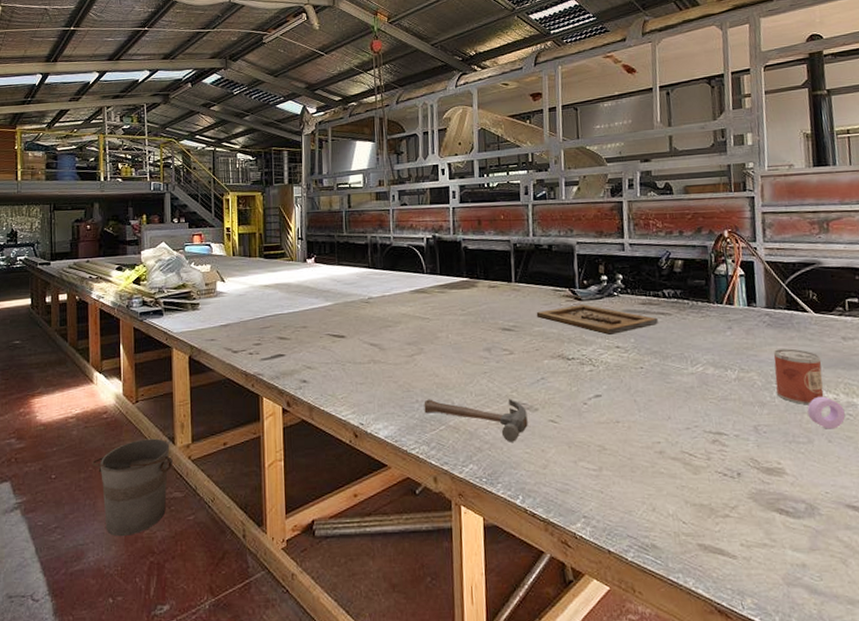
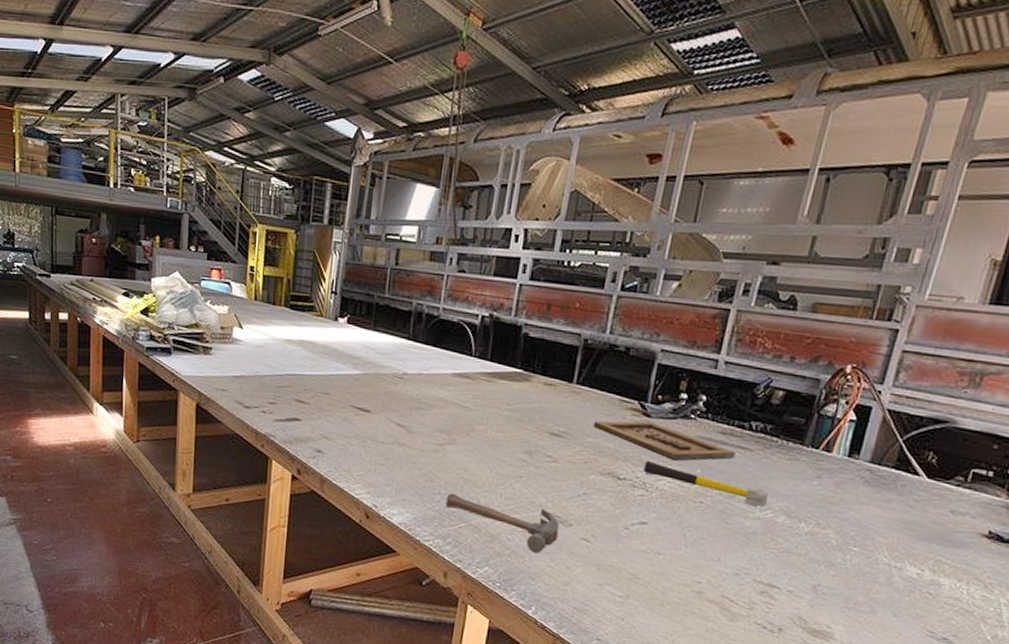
bucket: present [91,438,173,536] -> none [88,480,172,570]
hammer: none [586,338,695,363] -> present [643,460,769,506]
can: present [773,348,824,405] -> none [851,510,918,575]
duct tape: present [807,396,846,429] -> none [880,568,925,605]

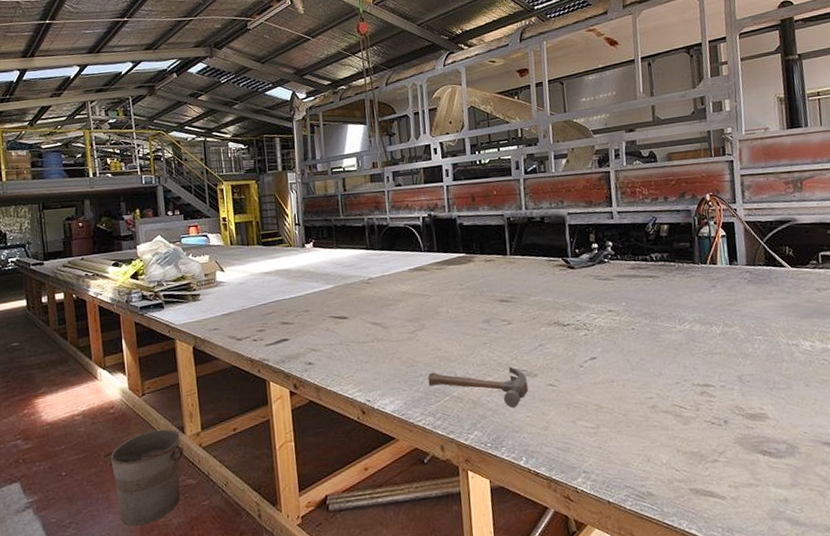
bucket: none [88,480,172,570] -> present [101,429,184,527]
tool organizer: present [593,420,735,461] -> none [531,272,647,300]
hammer: present [643,460,769,506] -> none [580,304,682,322]

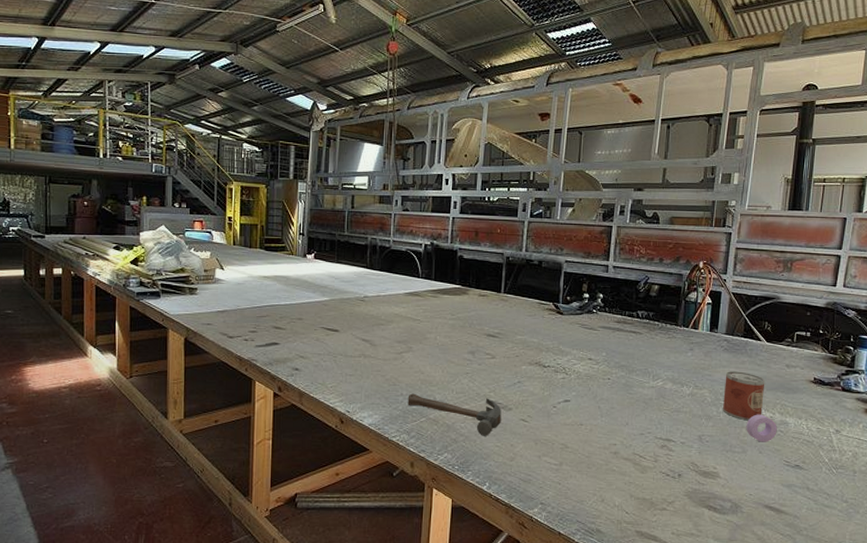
bucket: present [101,429,184,527] -> none [83,412,165,498]
can: none [754,302,801,354] -> present [723,371,765,421]
duct tape: none [786,344,821,375] -> present [746,414,777,442]

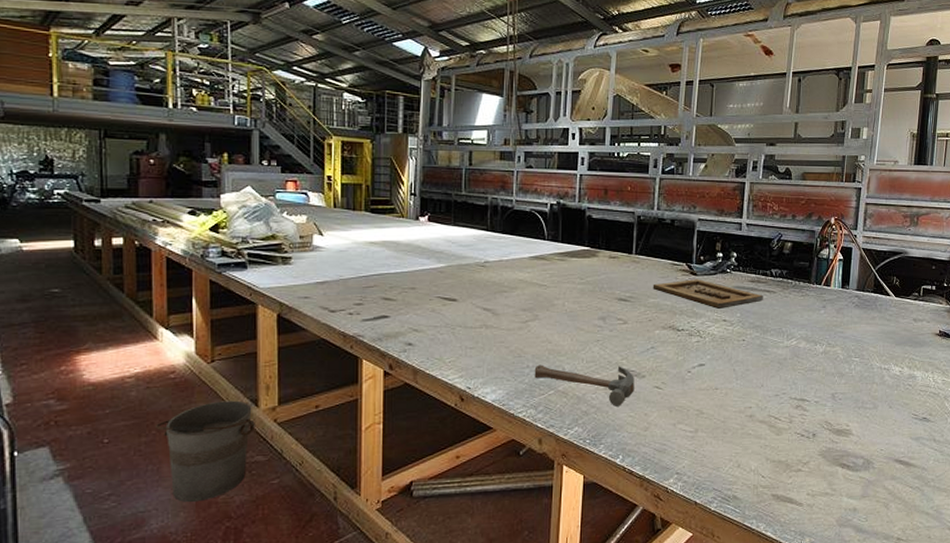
bucket: none [83,412,165,498] -> present [154,400,255,502]
tool organizer: none [520,318,629,347] -> present [653,279,763,309]
can: present [723,371,765,421] -> none [855,327,894,377]
duct tape: present [746,414,777,442] -> none [877,369,906,397]

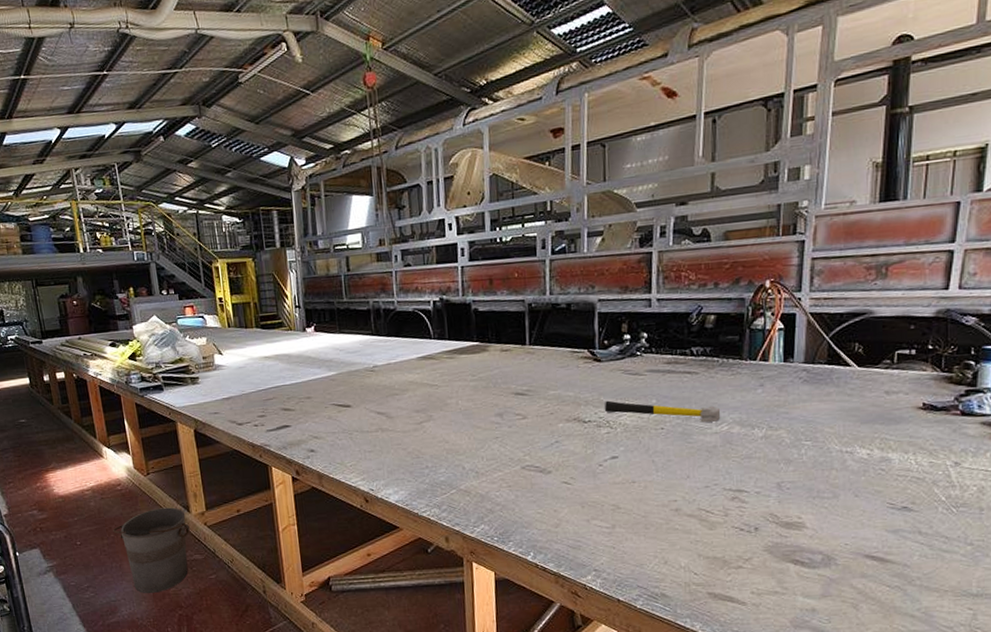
claw hammer: present [534,364,634,406] -> none [434,462,541,504]
tool organizer: present [653,279,763,309] -> none [551,365,683,396]
hammer: none [696,311,792,337] -> present [604,400,721,423]

